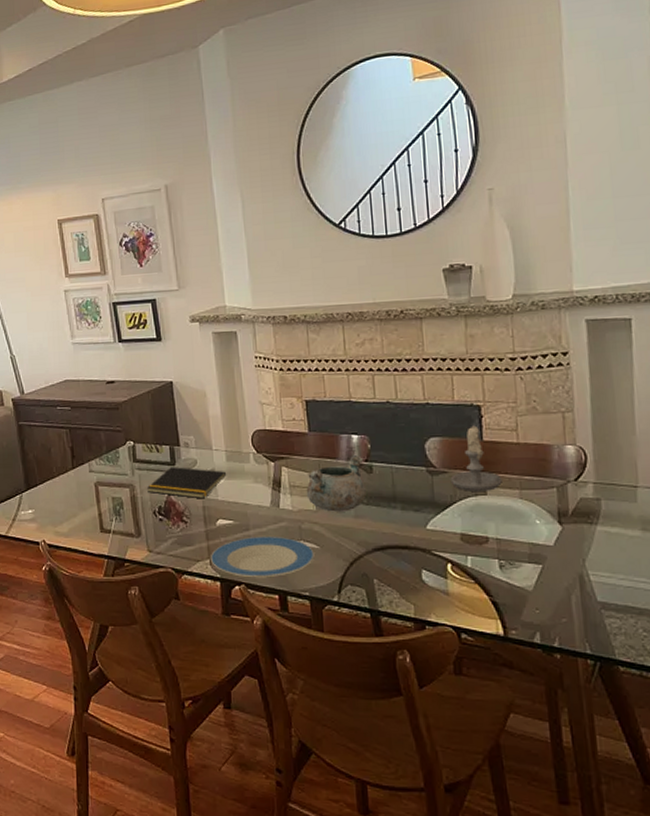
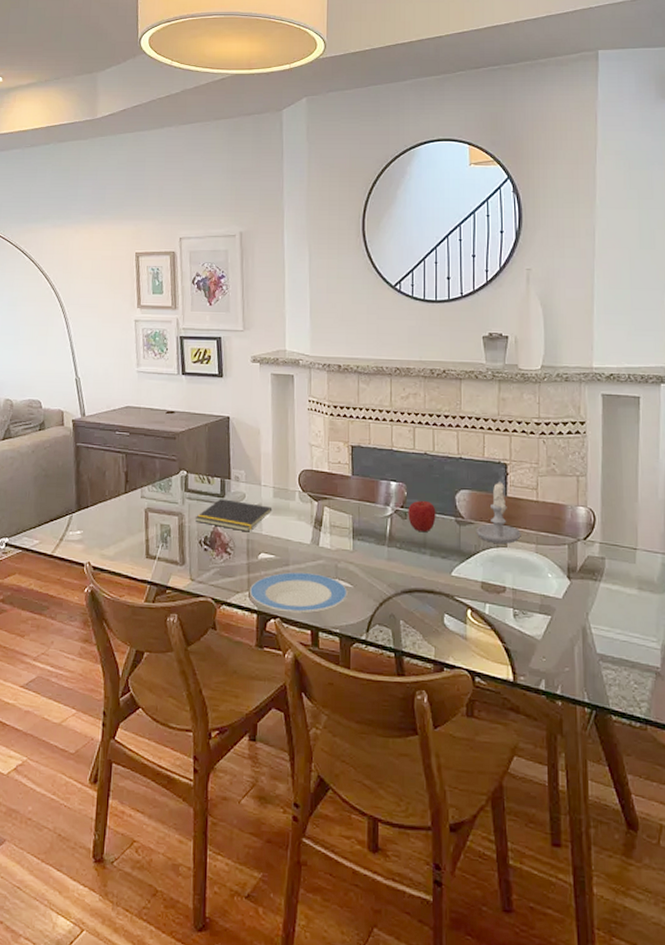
decorative bowl: present [306,455,366,512] -> none [345,501,400,554]
apple: none [373,453,405,485] -> present [408,501,436,532]

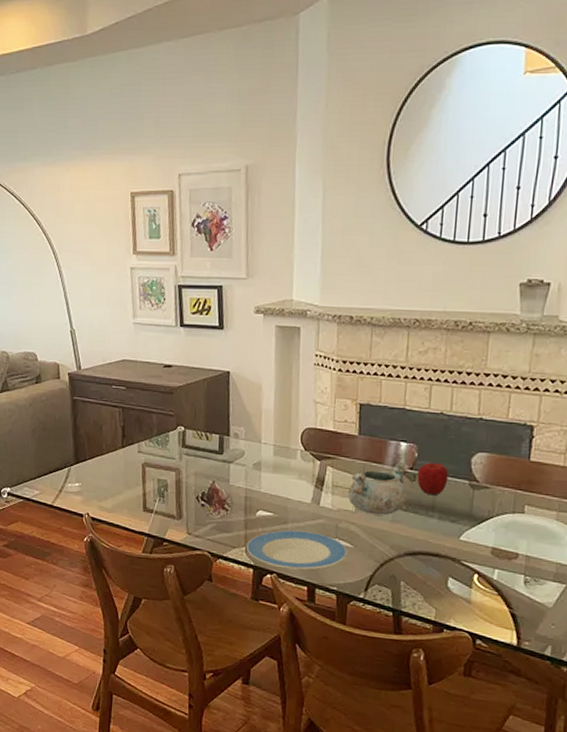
notepad: present [196,499,273,532] -> none [193,456,273,490]
decorative bowl: none [345,501,400,554] -> present [347,462,409,516]
candle: present [476,480,521,545] -> none [491,443,542,511]

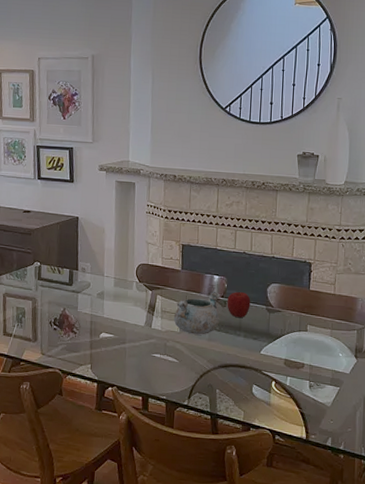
plate: present [246,530,347,570] -> none [91,348,174,383]

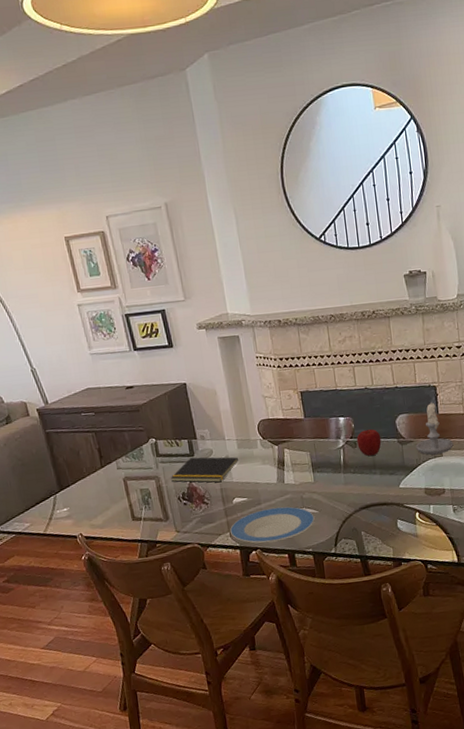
notepad: none [47,287,113,315] -> present [171,457,239,483]
plate: none [91,348,174,383] -> present [229,506,315,543]
decorative bowl: present [173,292,221,335] -> none [305,434,353,482]
candle: none [282,276,320,329] -> present [415,401,454,455]

